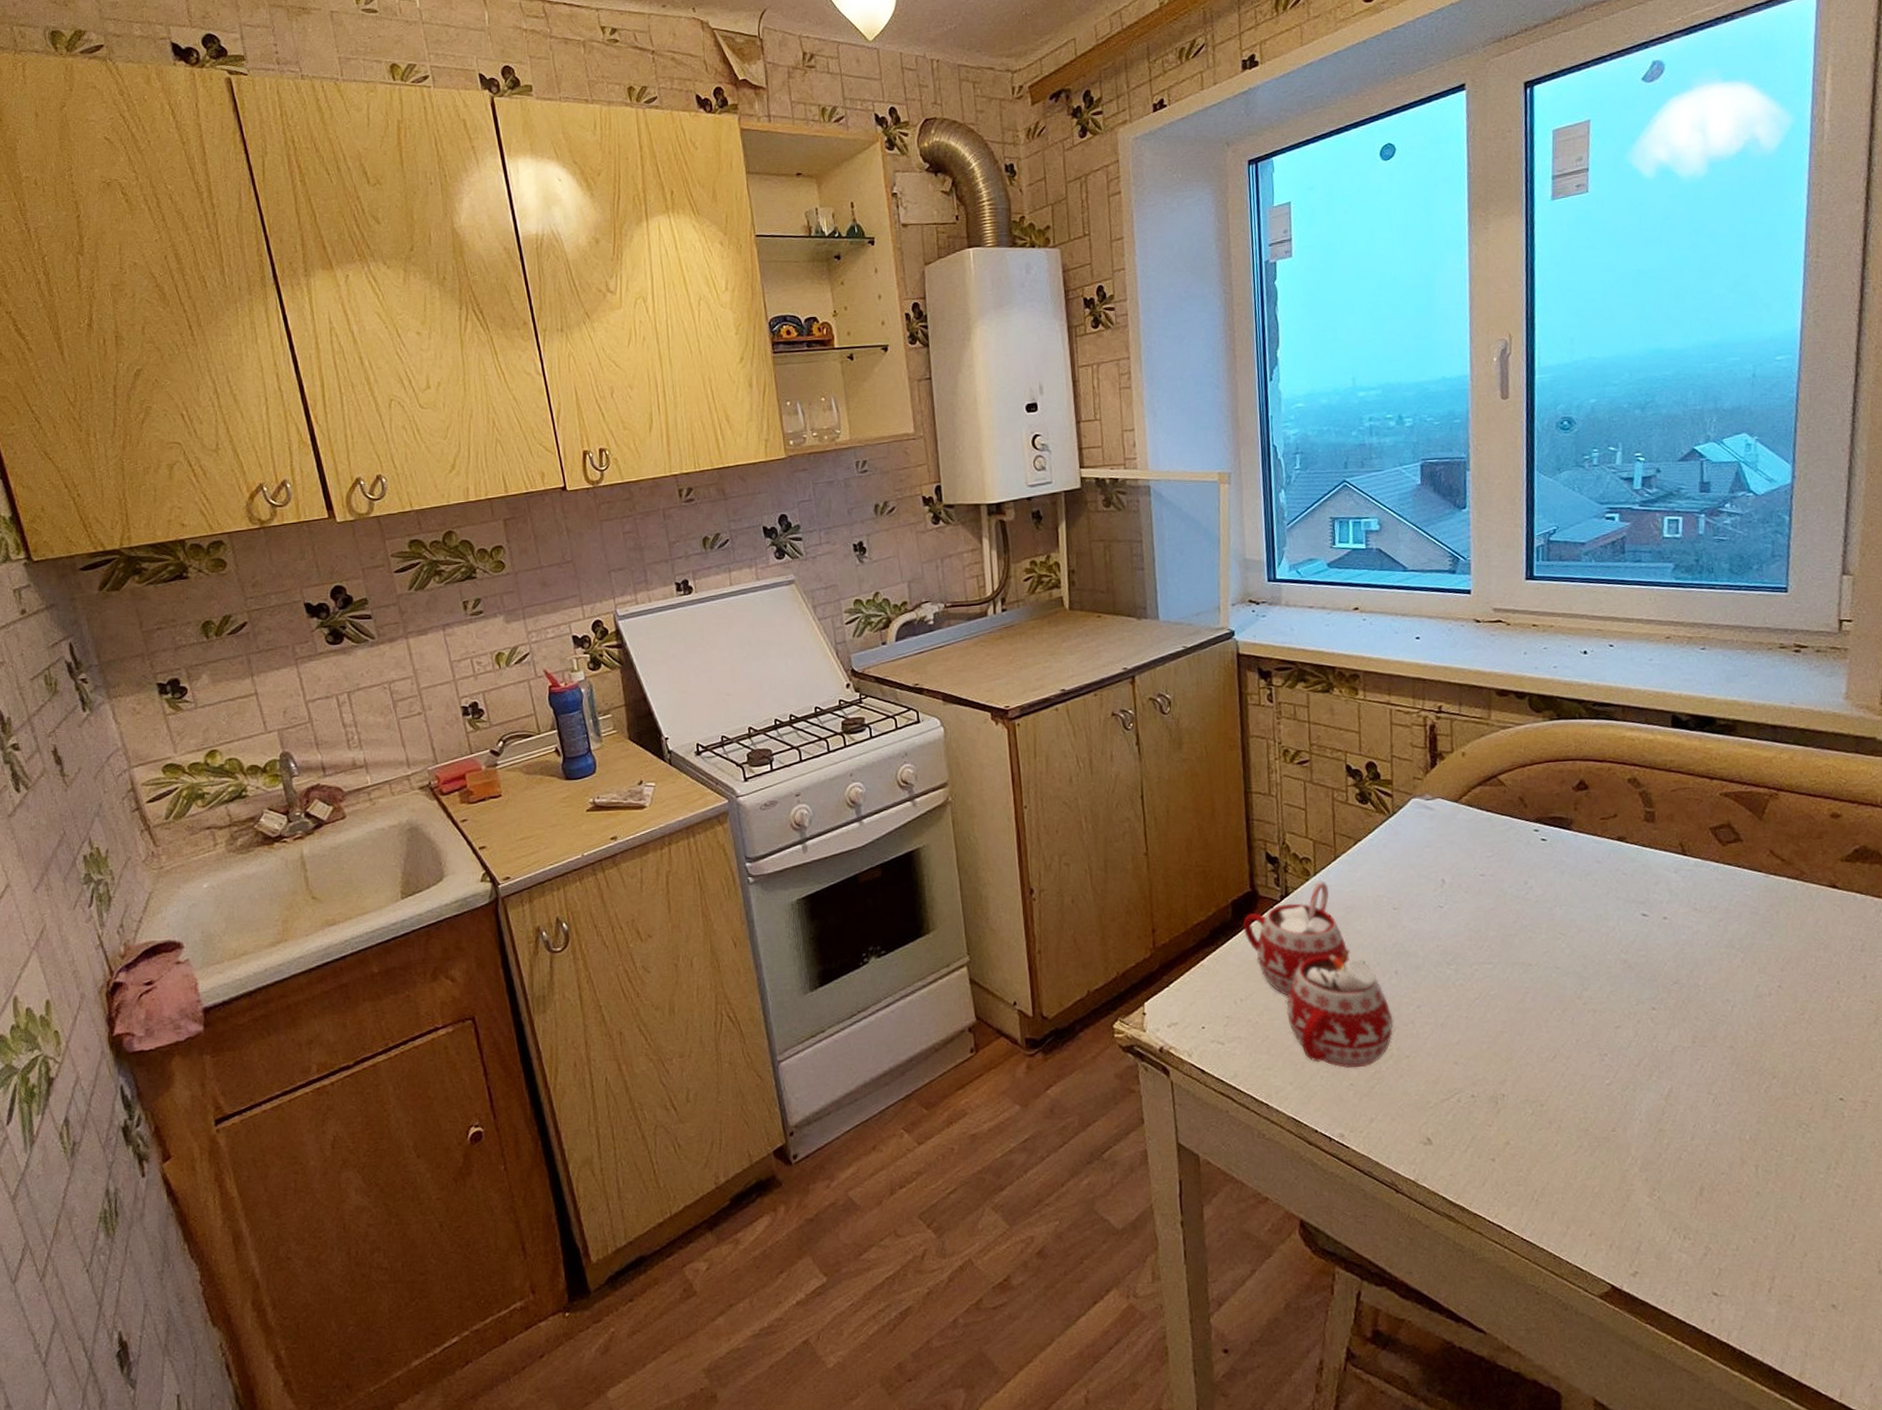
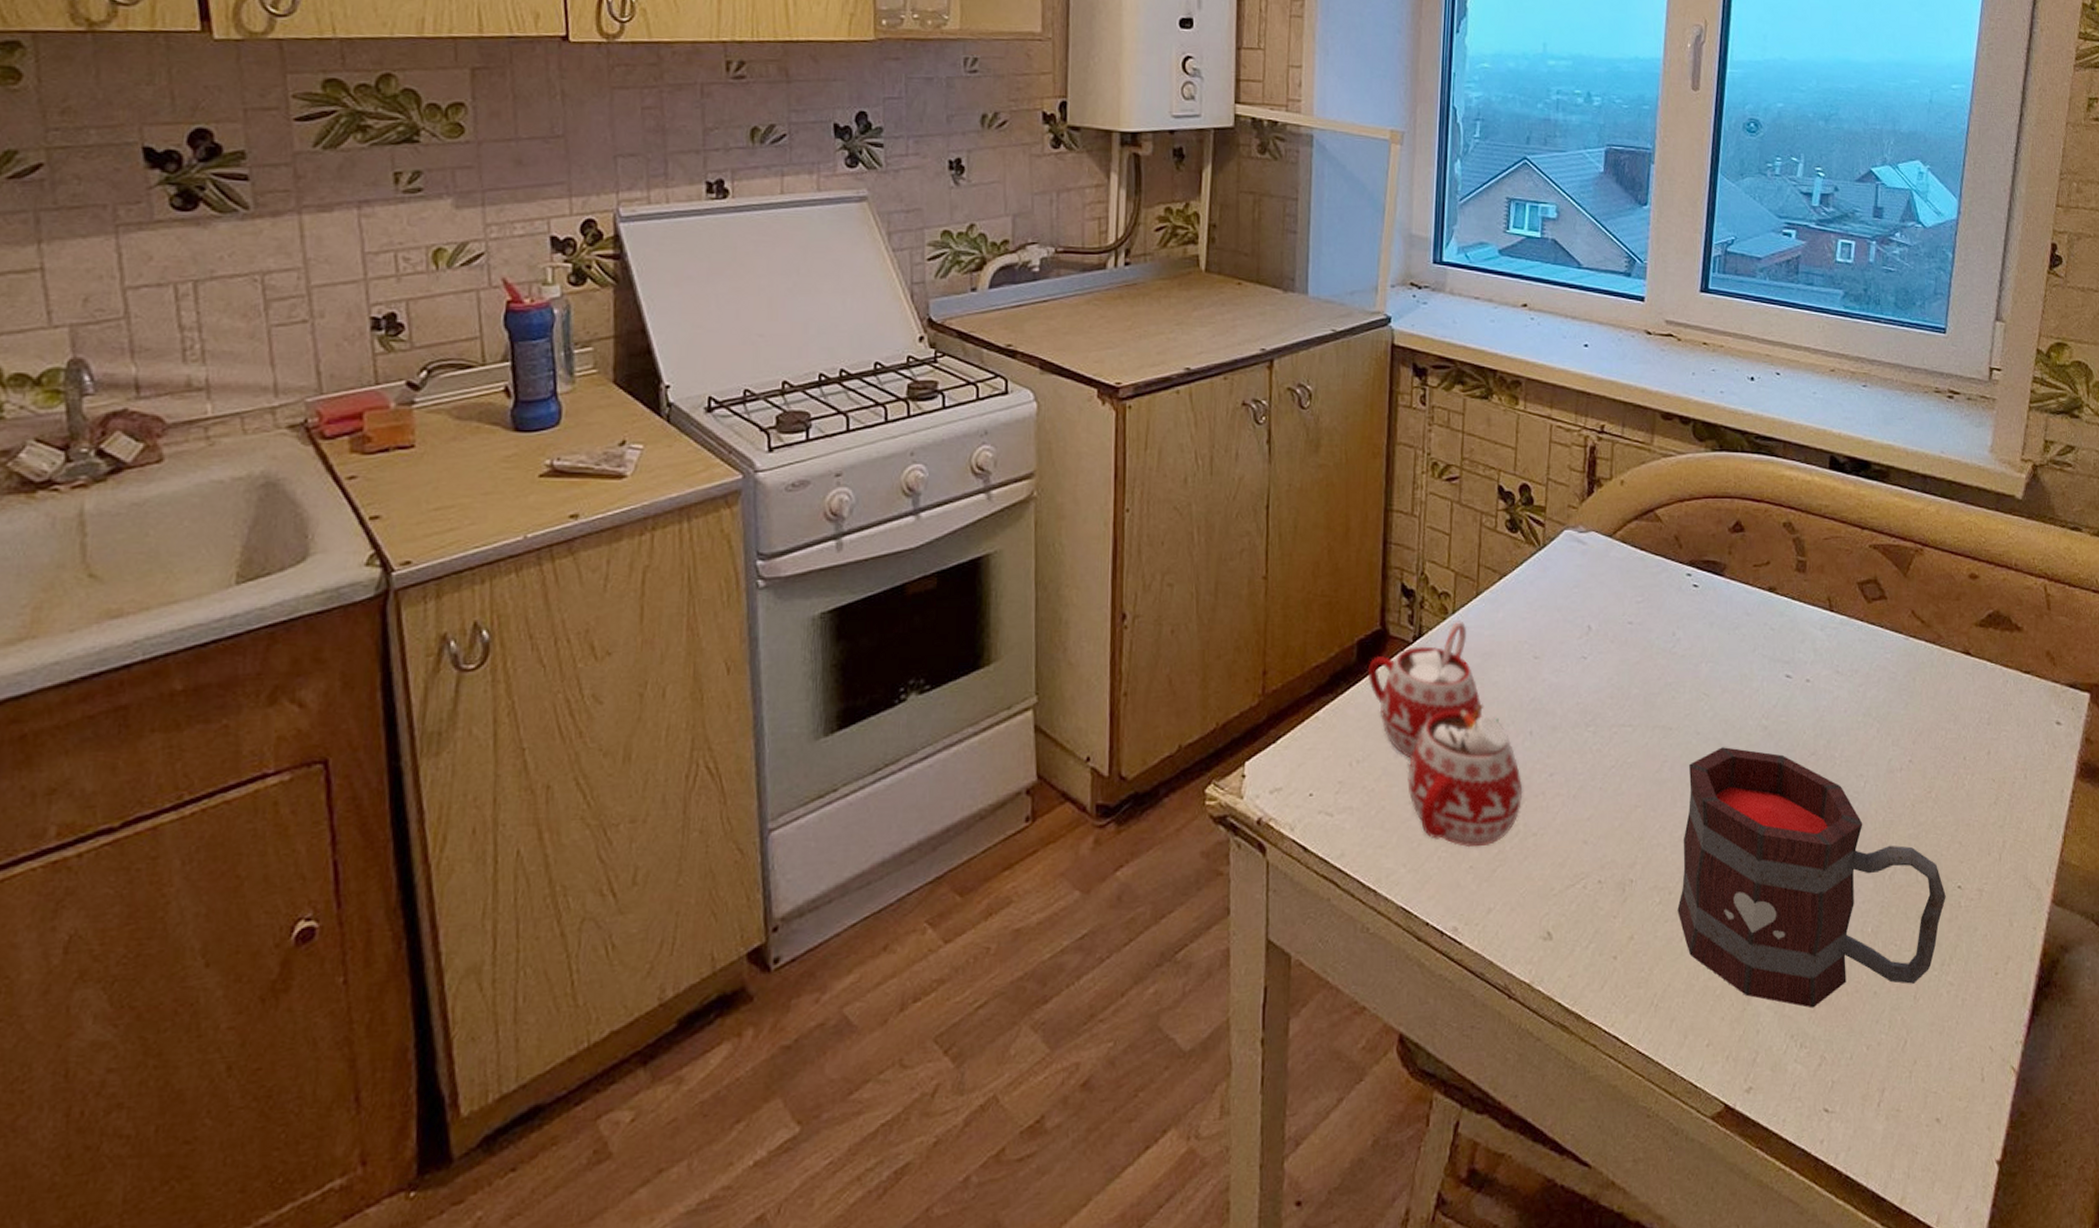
mug: none [1550,979,1828,1205] -> present [1677,747,1946,1008]

